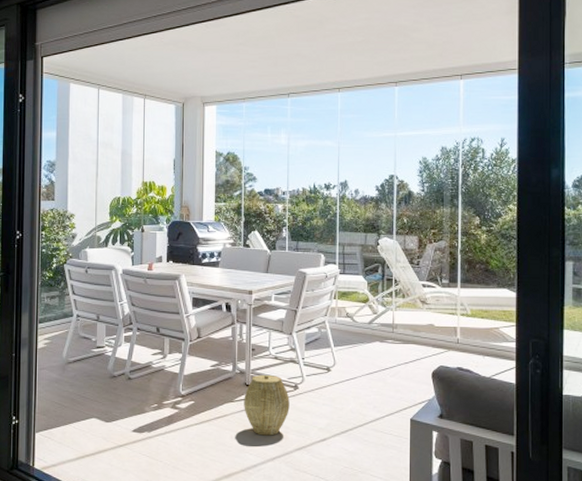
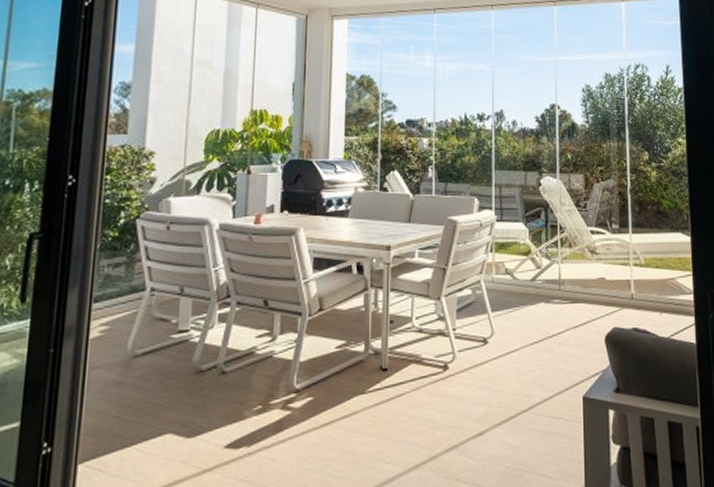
woven basket: present [244,375,290,436] -> none [379,354,438,436]

